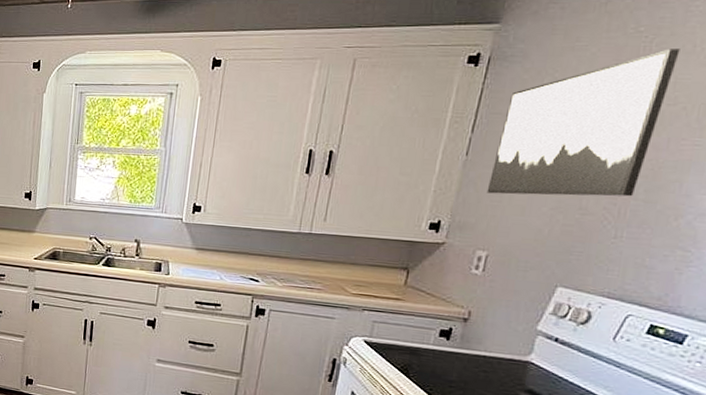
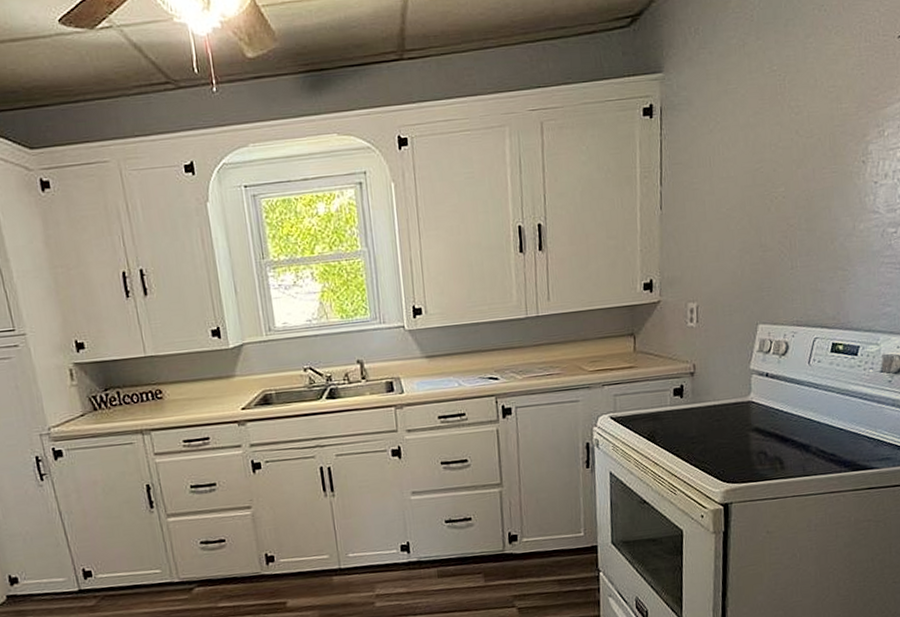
wall art: present [486,49,680,197] -> none [684,84,807,245]

